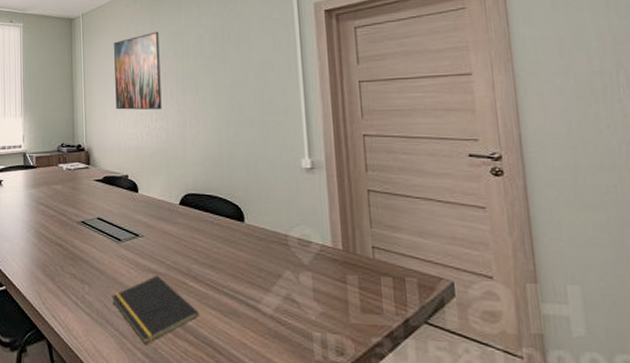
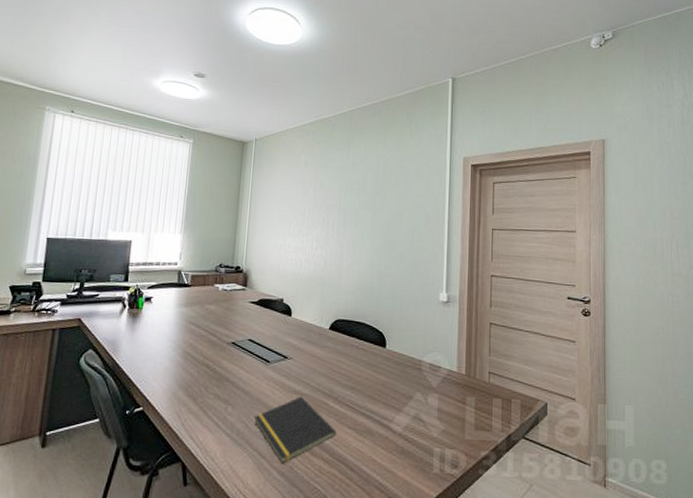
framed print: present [114,31,162,110] -> none [279,165,327,239]

